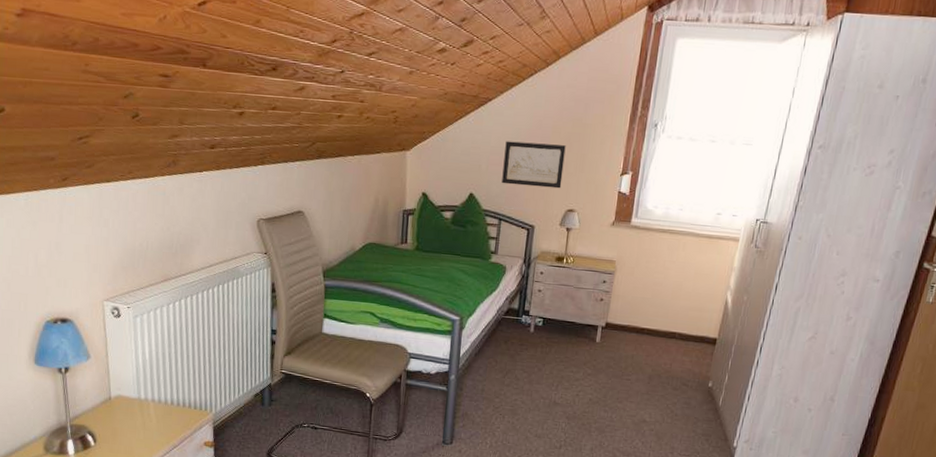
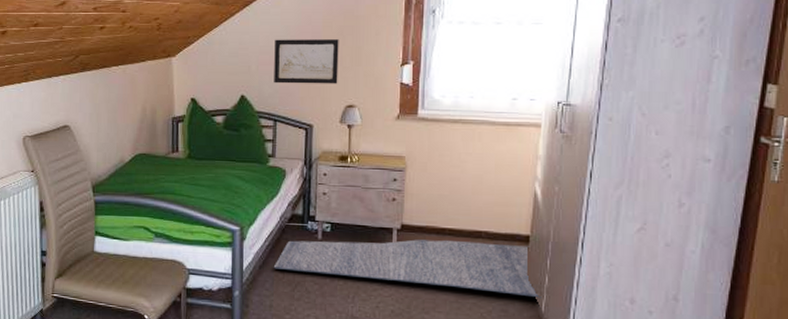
rug: none [487,332,720,394] -> present [273,239,541,298]

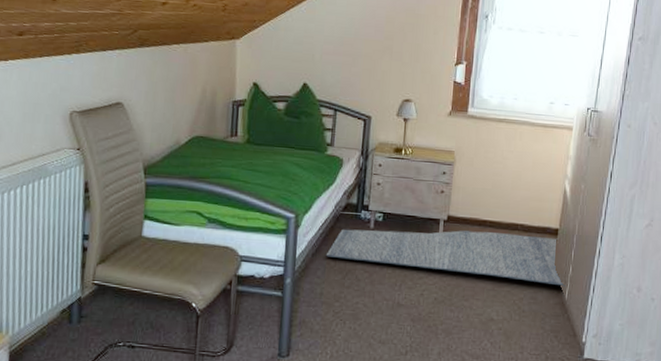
wall art: present [274,39,339,84] -> none [336,30,400,79]

